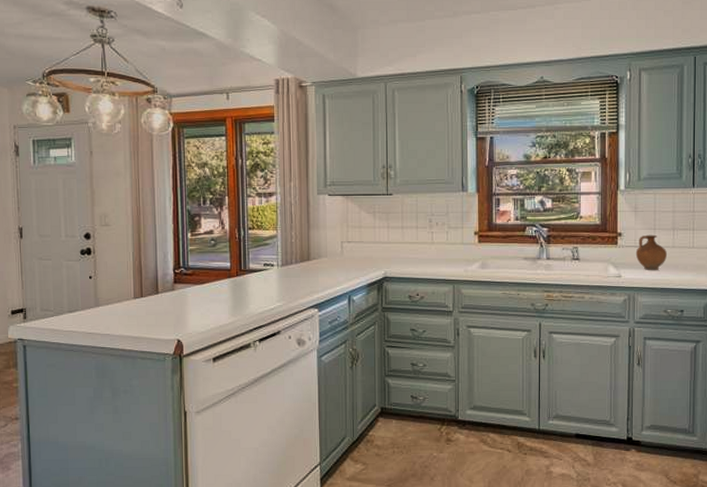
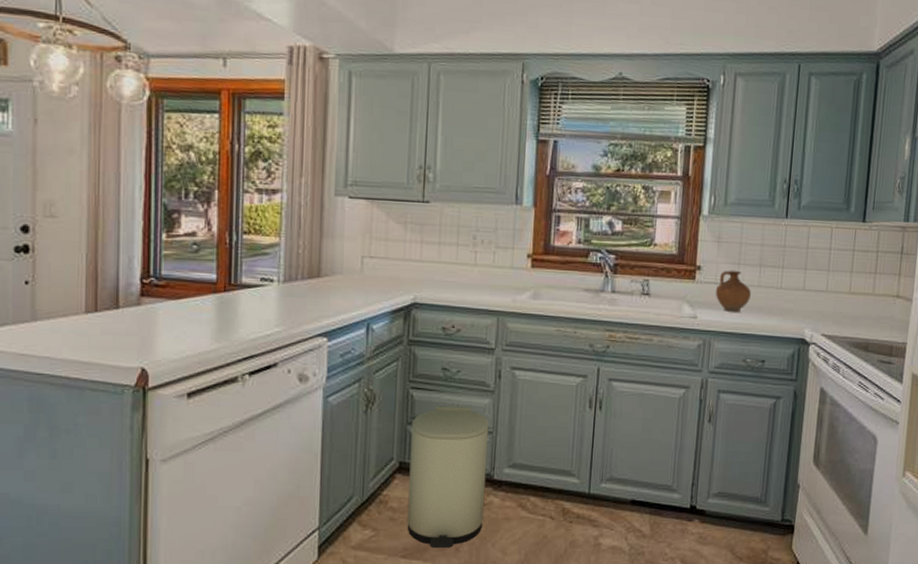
pedal bin: none [389,360,452,478] -> present [407,406,489,548]

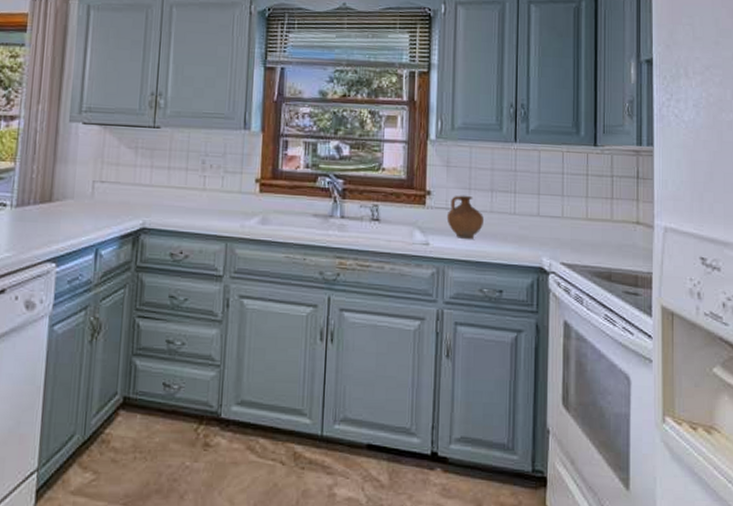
pedal bin: present [407,406,489,548] -> none [129,336,217,495]

